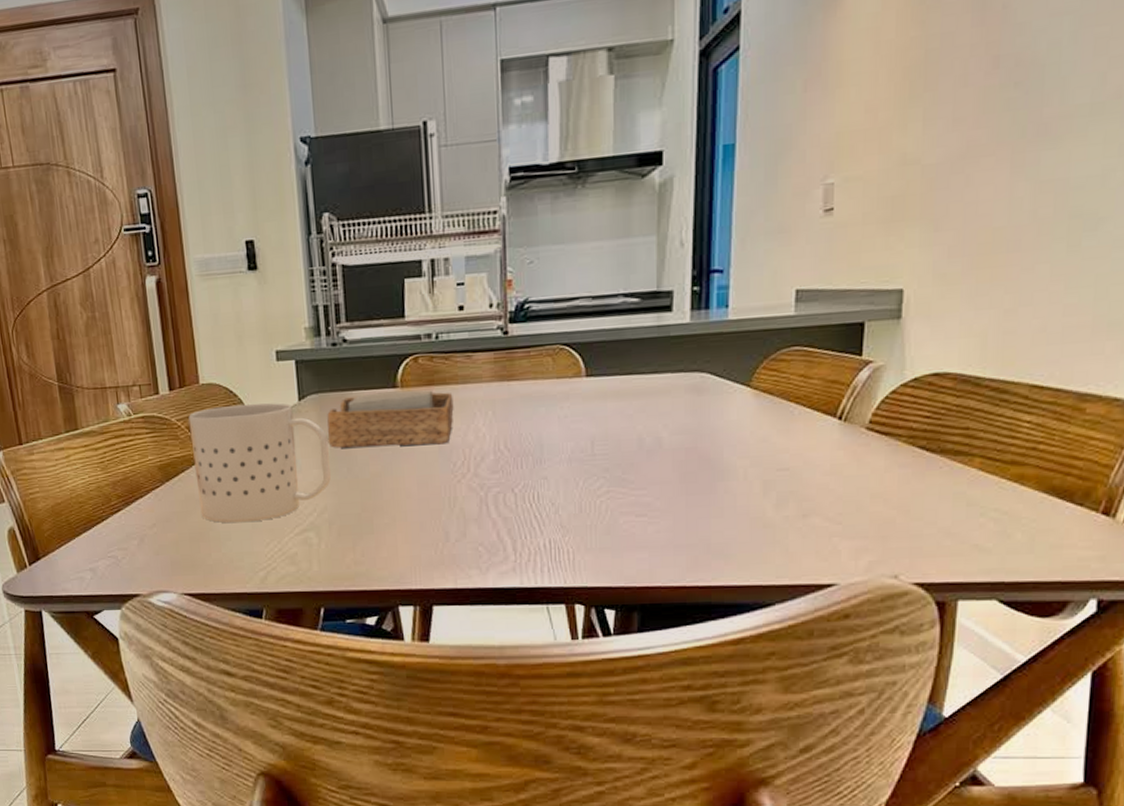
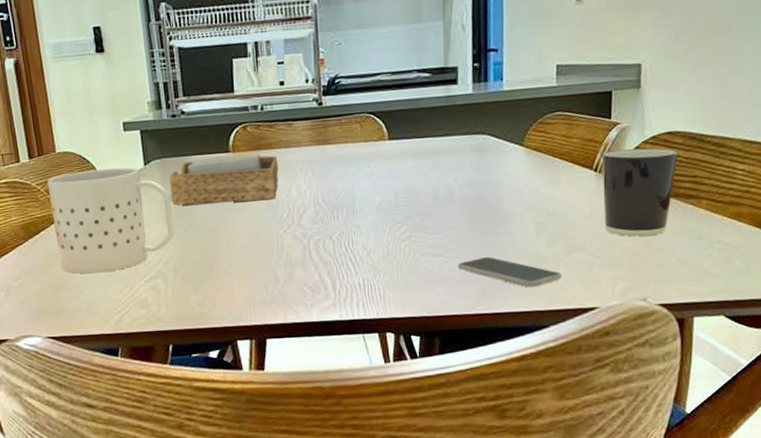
mobile phone: none [663,519,792,558] -> present [457,257,562,288]
mug: none [848,392,946,500] -> present [601,148,678,237]

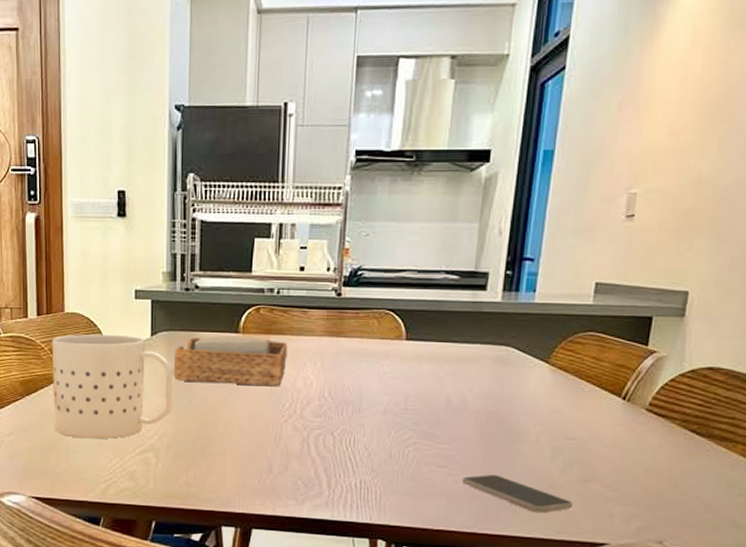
mug: present [601,148,678,237] -> none [626,379,717,475]

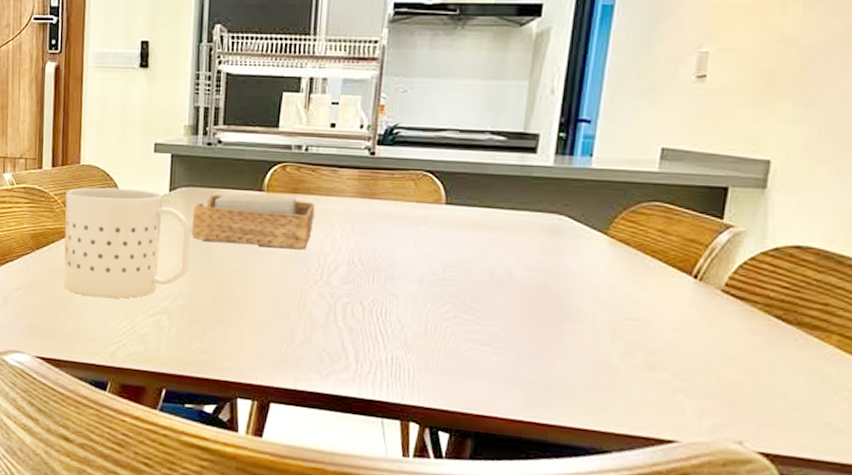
mobile phone: present [461,475,573,514] -> none [506,355,636,403]

